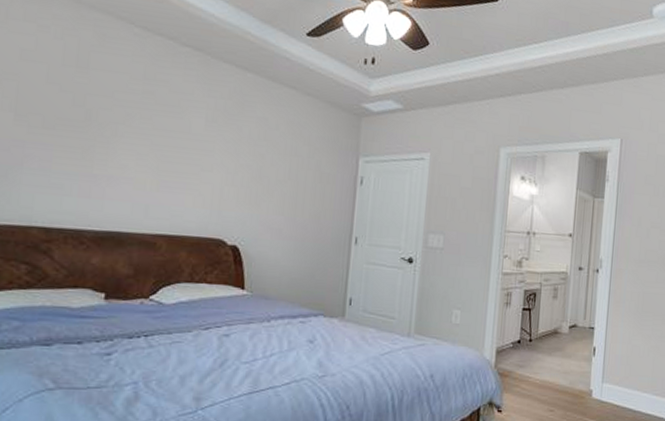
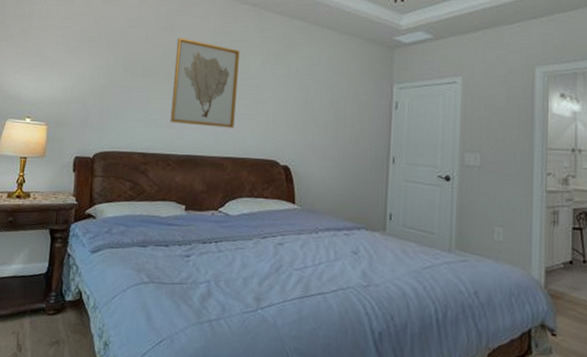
wall art: none [83,80,179,200] -> present [170,37,240,128]

